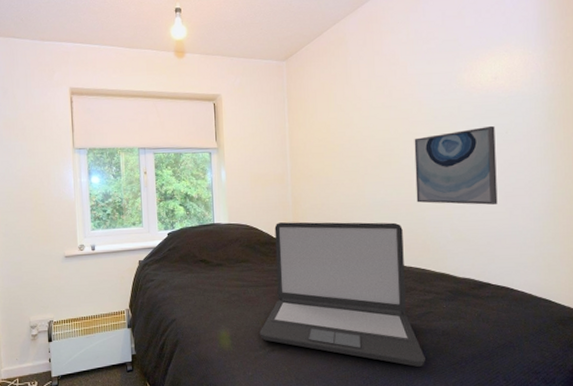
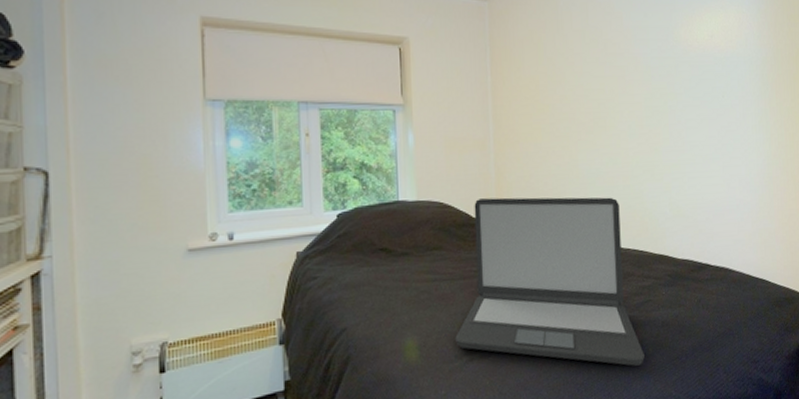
wall art: present [414,125,498,205] -> none [630,88,716,176]

